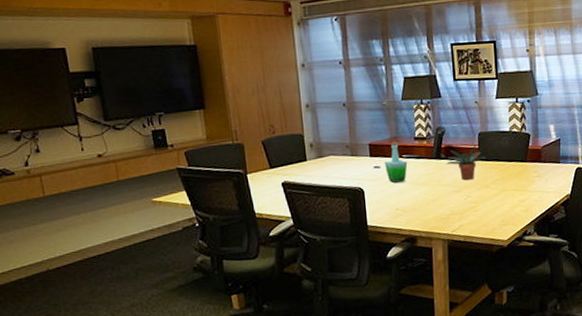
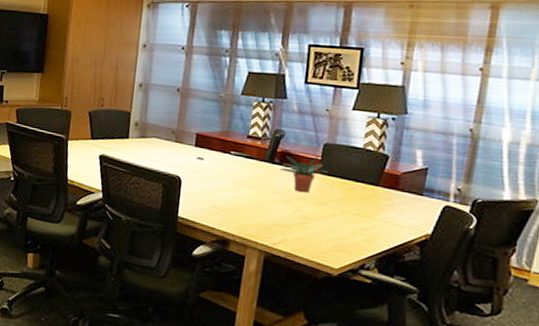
bottle: present [384,142,408,184] -> none [208,136,235,180]

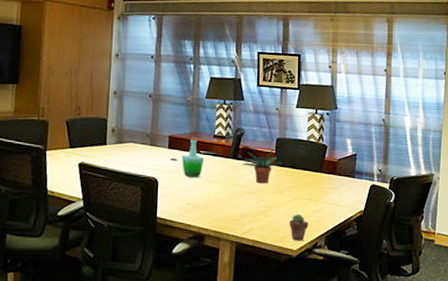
bottle: none [208,136,235,180] -> present [181,137,204,178]
potted succulent: none [331,229,356,260] -> present [289,214,309,241]

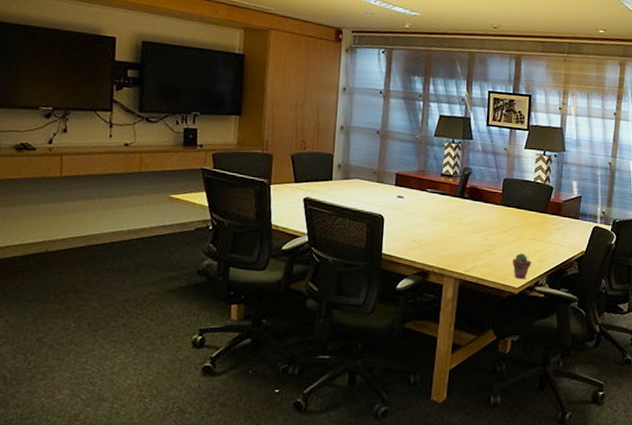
bottle: present [181,137,204,178] -> none [408,175,431,216]
potted plant: present [242,149,282,184] -> none [469,189,508,223]

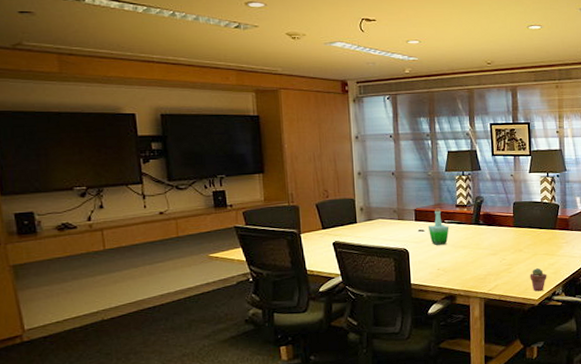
bottle: none [408,175,431,216] -> present [427,208,449,246]

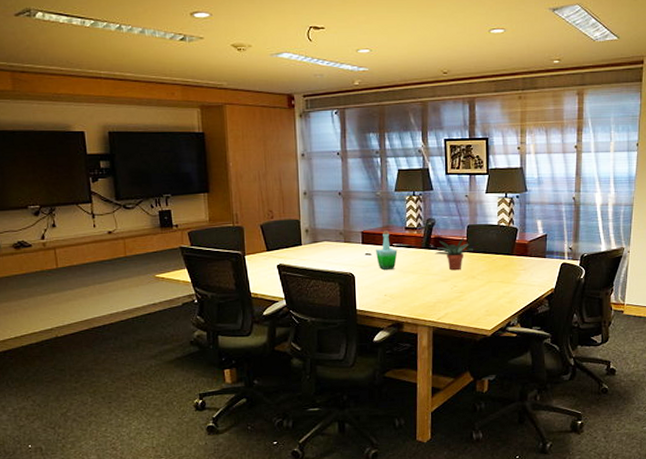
potted plant: none [484,213,520,245] -> present [435,237,474,271]
potted succulent: present [530,268,547,292] -> none [483,297,502,322]

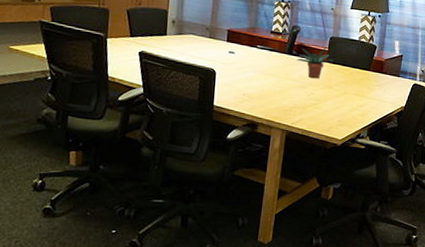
bottle: present [375,231,398,271] -> none [239,31,261,71]

